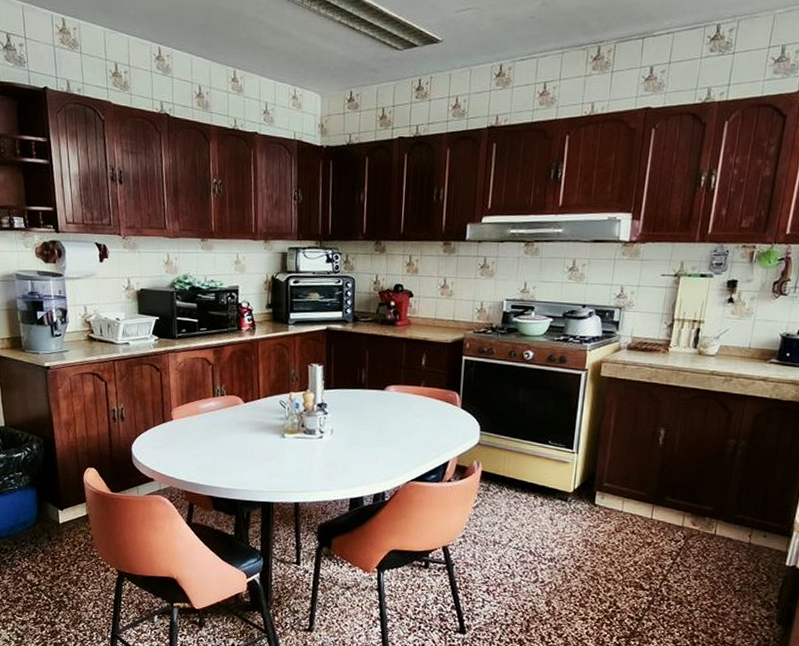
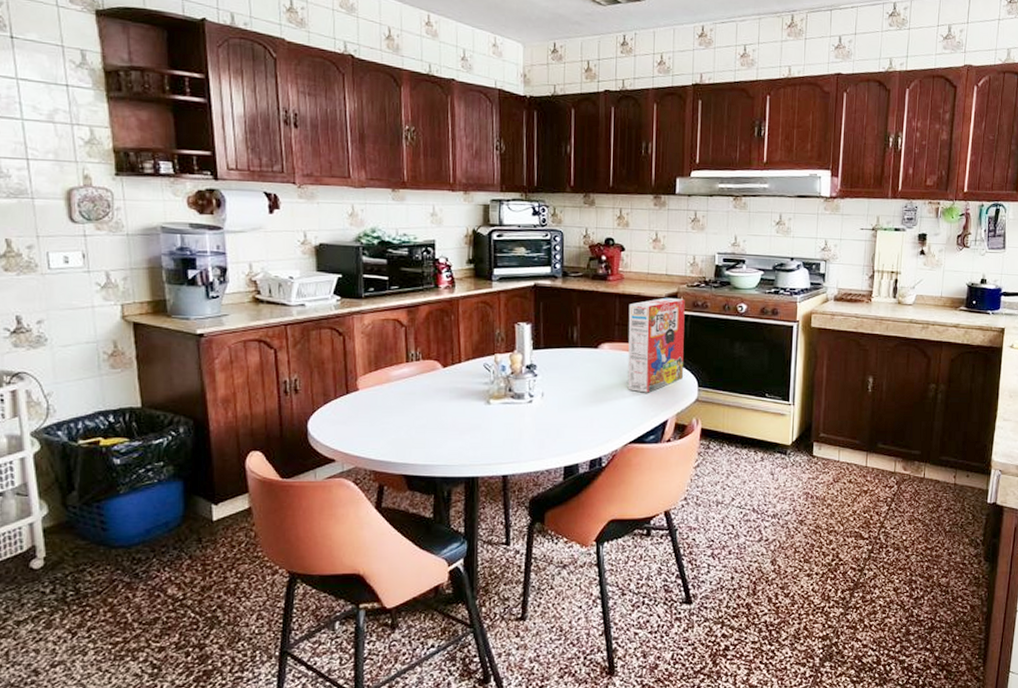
cereal box: none [411,343,471,435] -> present [627,297,685,393]

